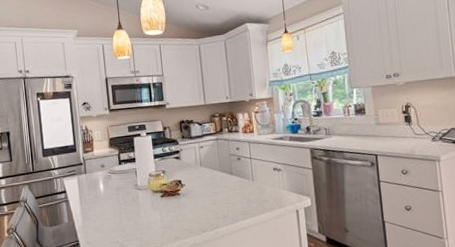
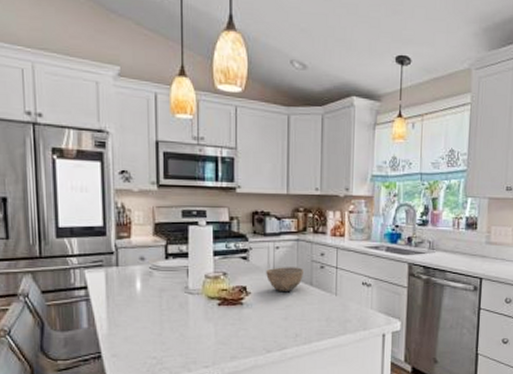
bowl: none [195,161,225,182] -> present [266,267,303,291]

